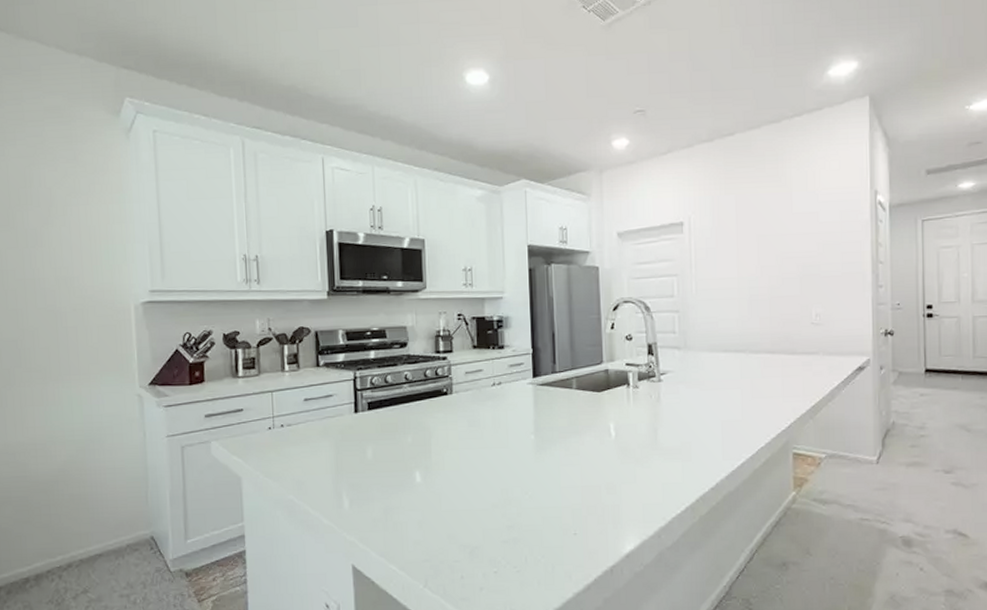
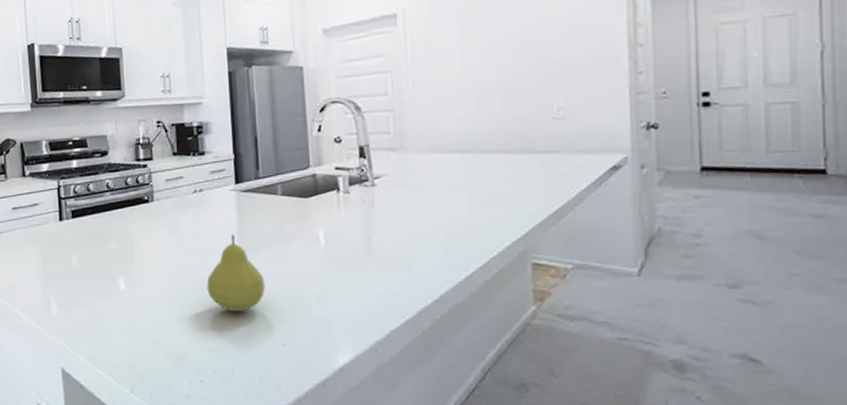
fruit: none [503,426,559,502] -> present [206,234,266,311]

